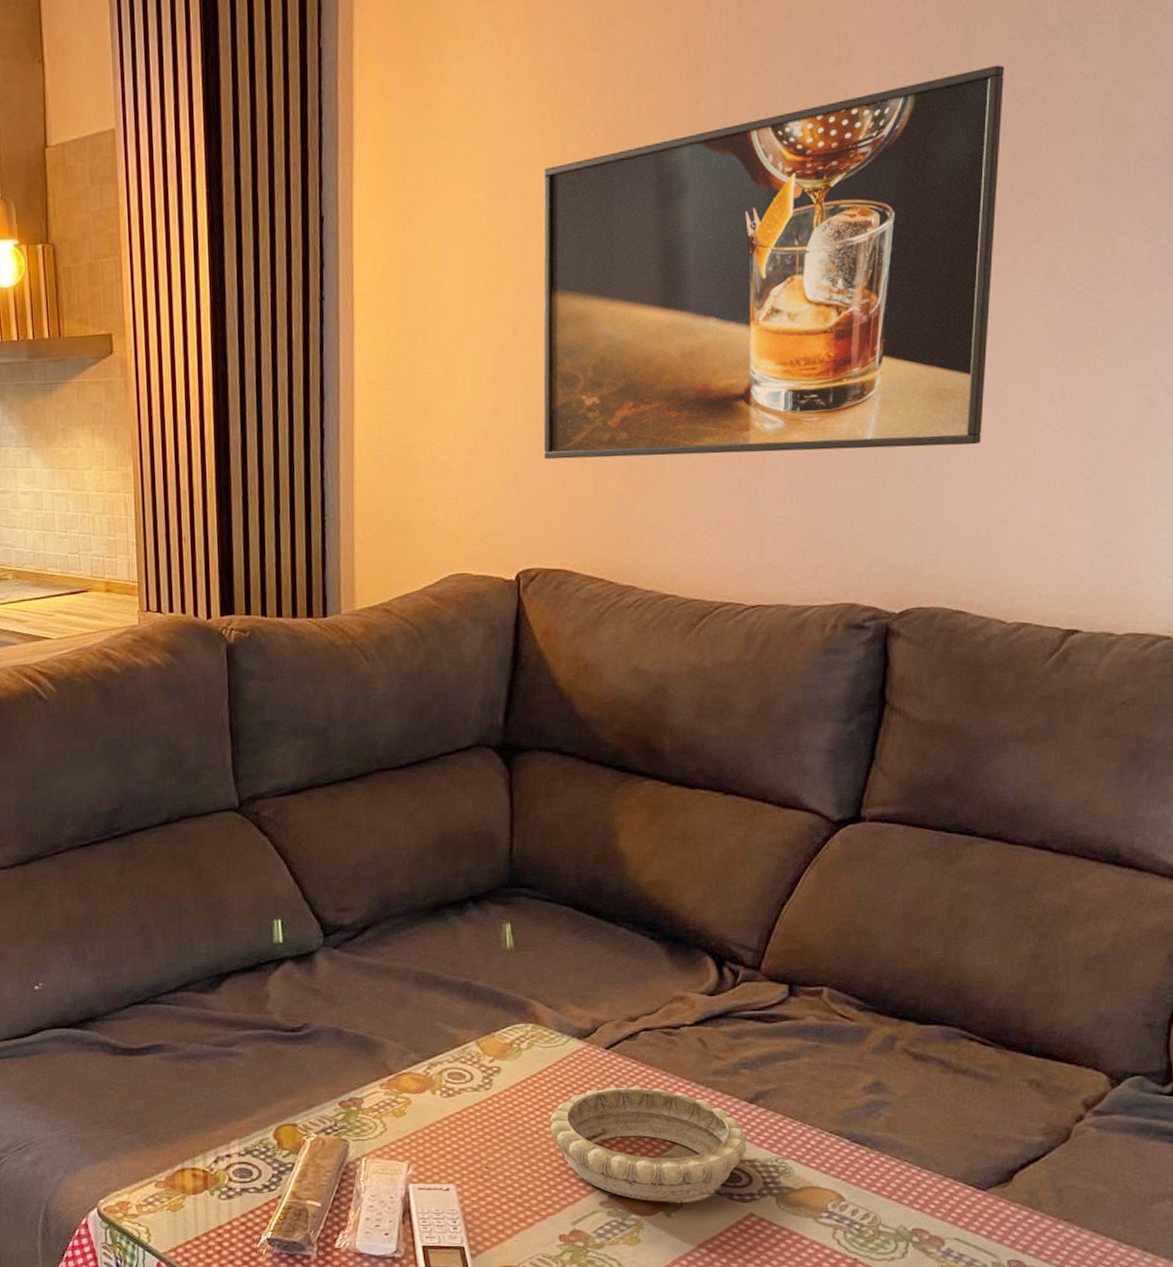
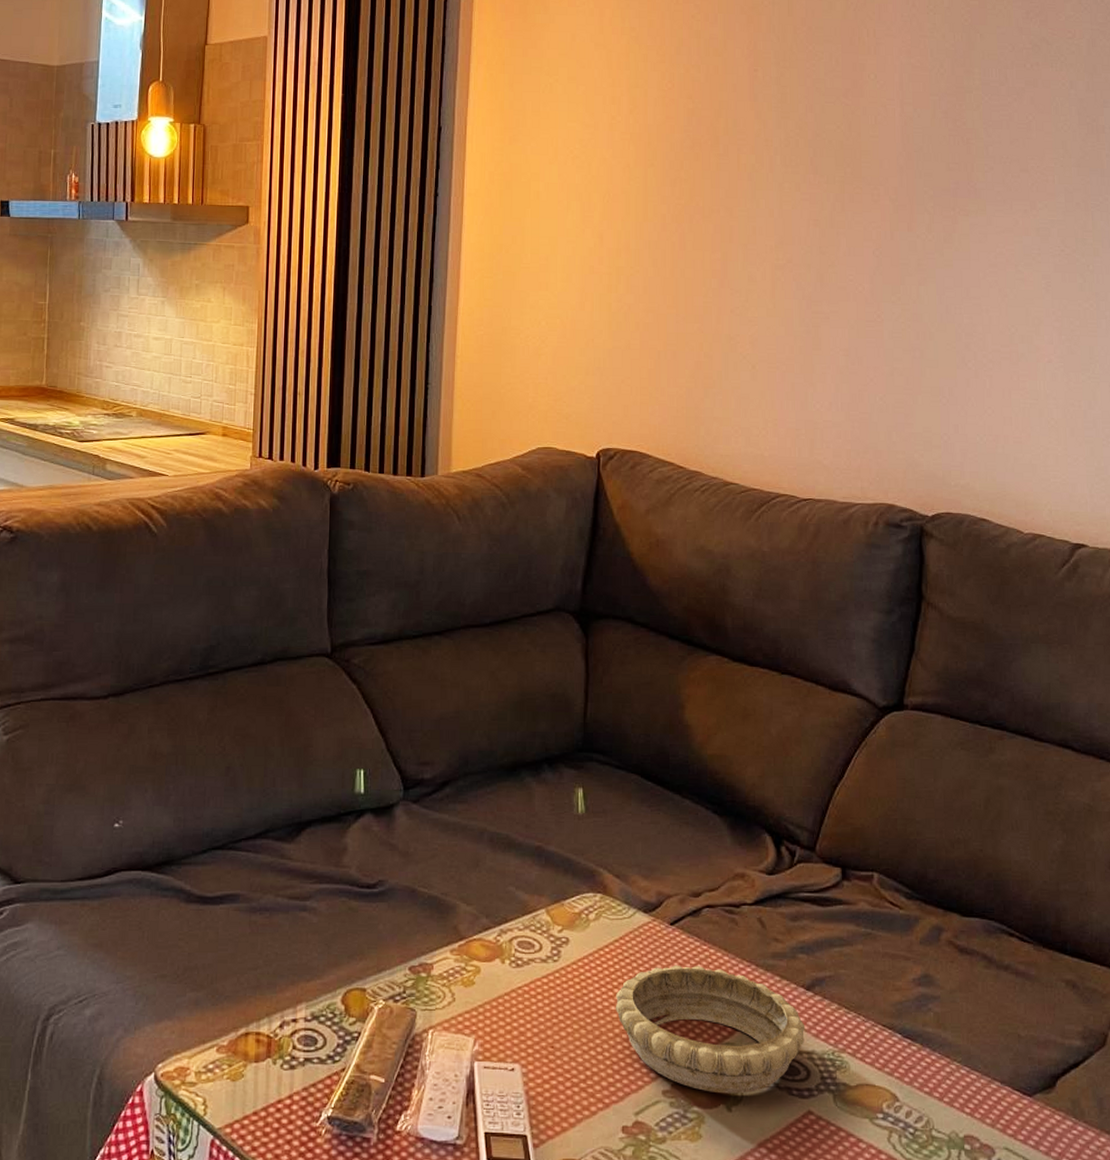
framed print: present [543,65,1005,460] -> none [624,67,1000,374]

